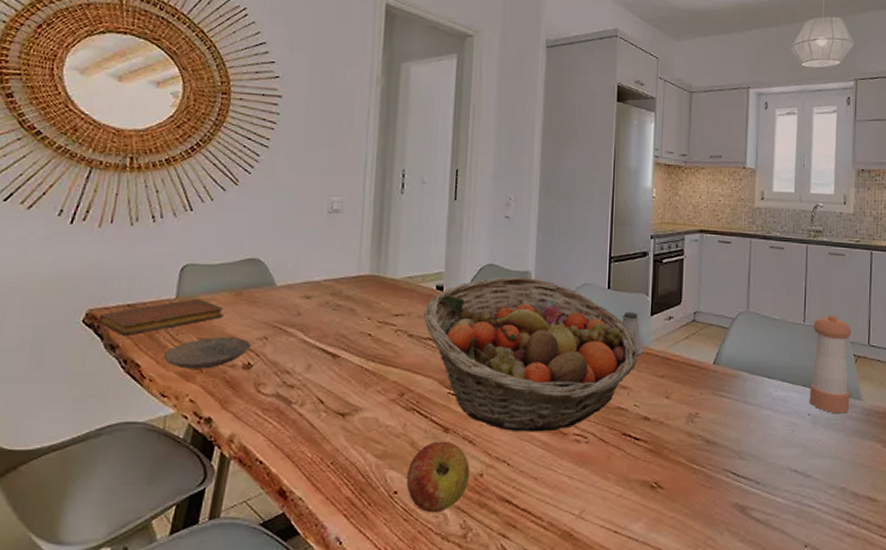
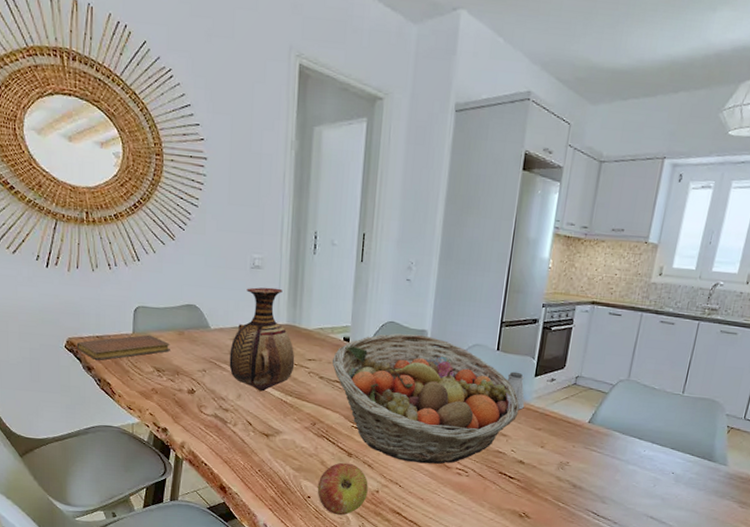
plate: present [163,336,251,369] -> none [127,366,194,391]
vase: none [297,233,379,359] -> present [229,287,295,392]
pepper shaker: present [810,314,851,414] -> none [676,388,730,476]

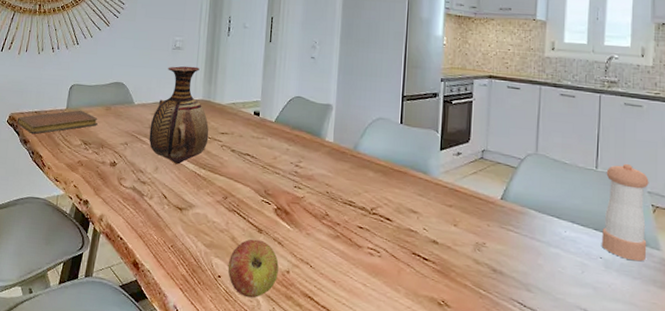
fruit basket: present [332,333,520,464] -> none [244,107,428,243]
saltshaker: present [507,371,525,410] -> none [412,145,433,185]
pepper shaker: none [676,388,730,476] -> present [602,163,649,262]

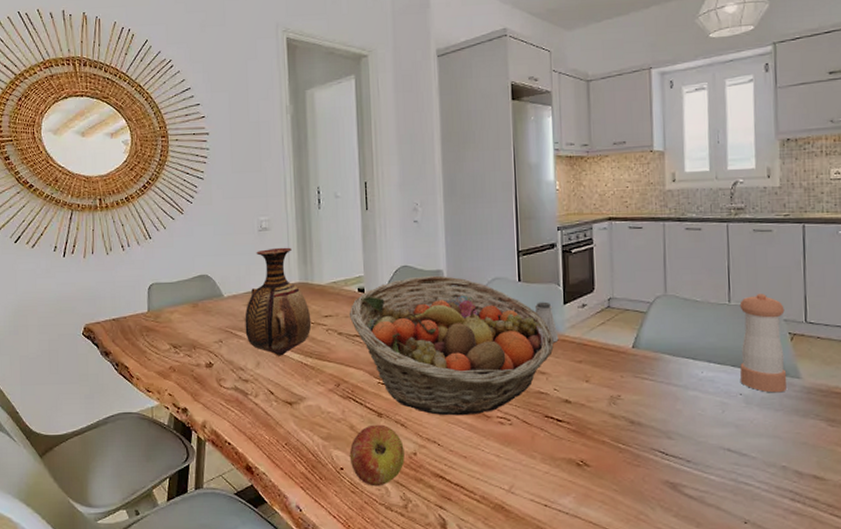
notebook: present [17,110,98,134] -> none [93,311,185,344]
fruit basket: none [244,107,428,243] -> present [350,275,554,416]
saltshaker: none [412,145,433,185] -> present [534,301,559,343]

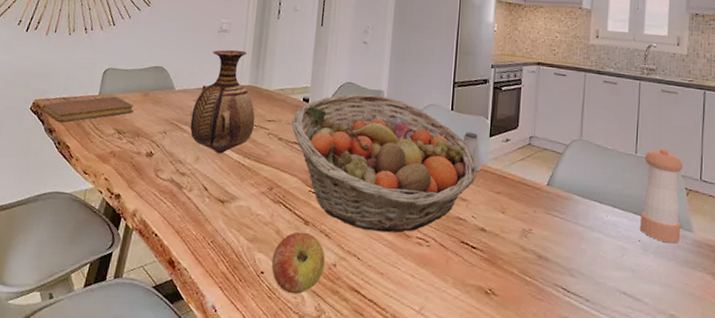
notebook: none [93,311,185,344] -> present [41,96,134,122]

